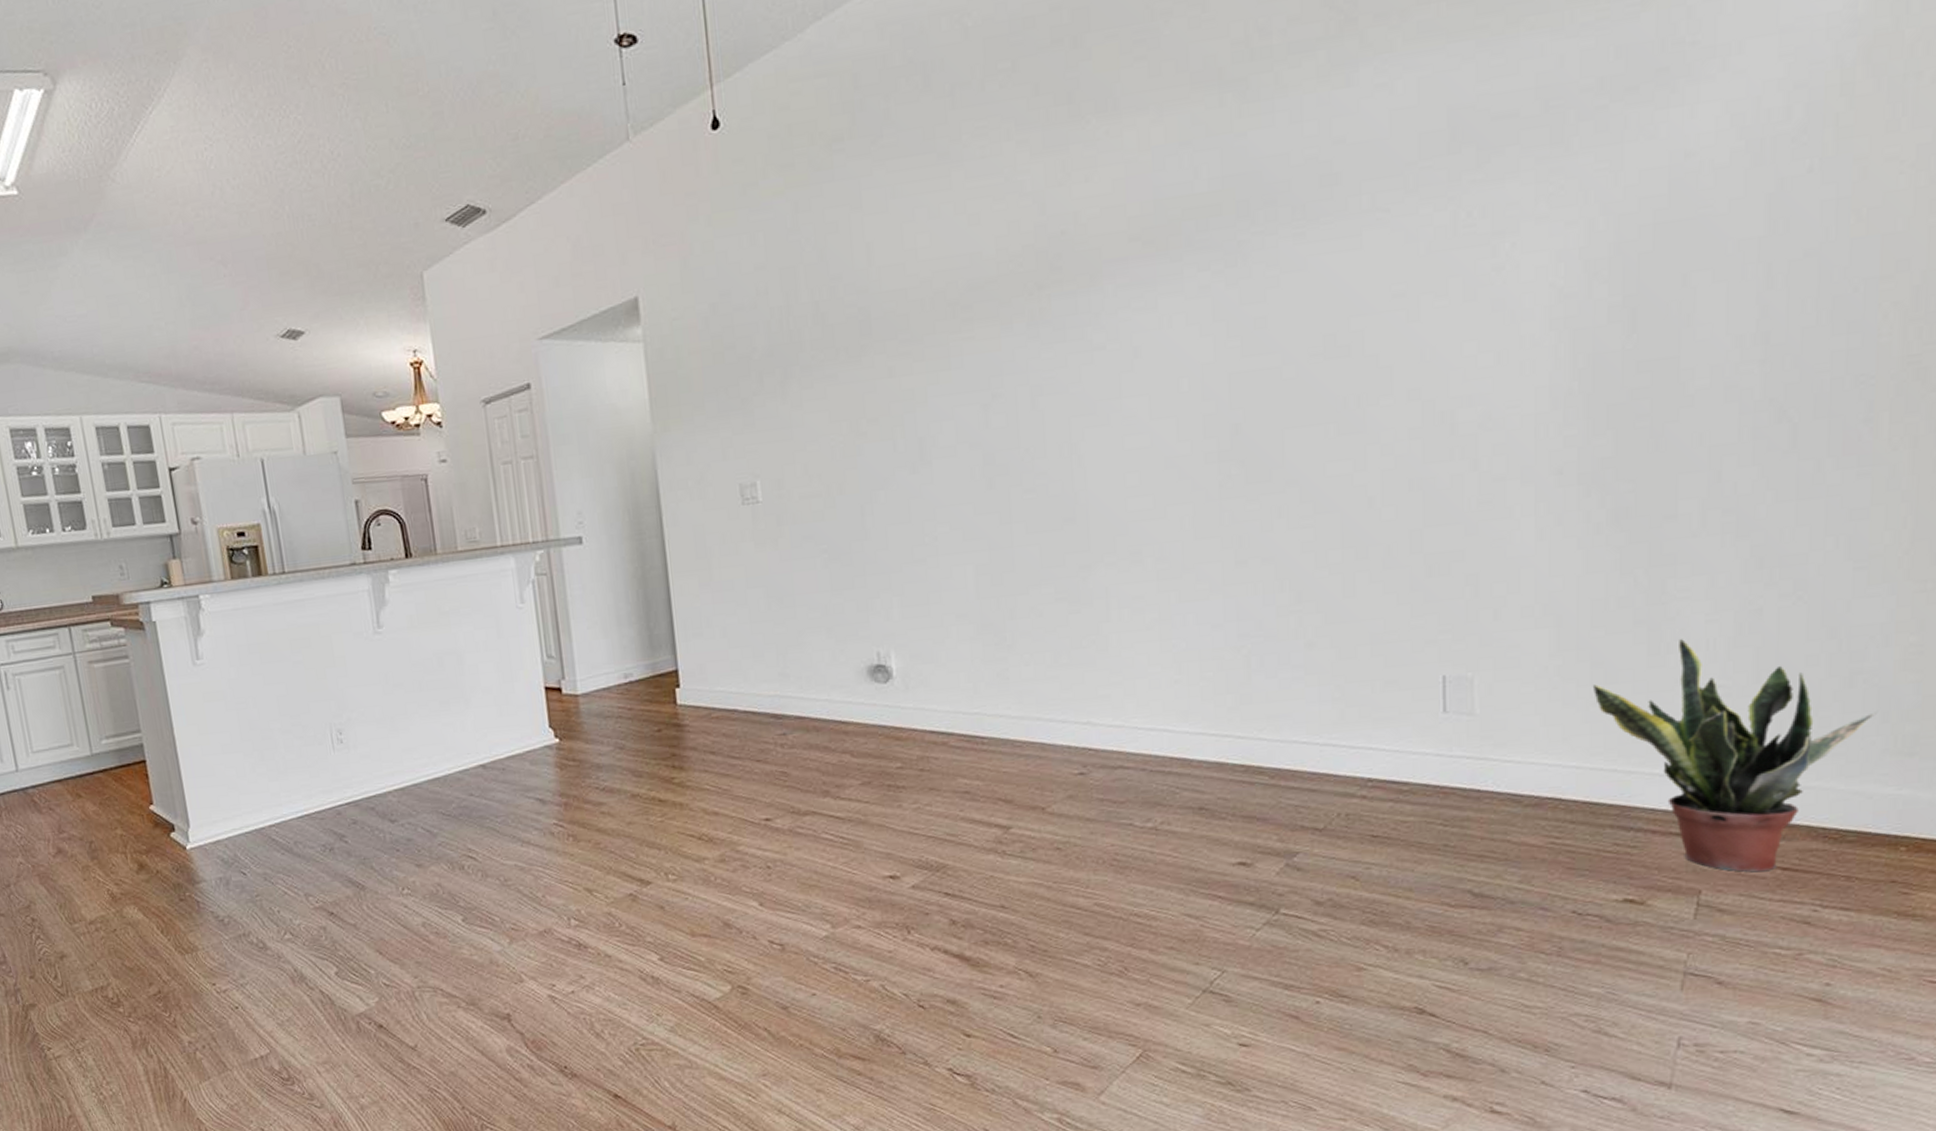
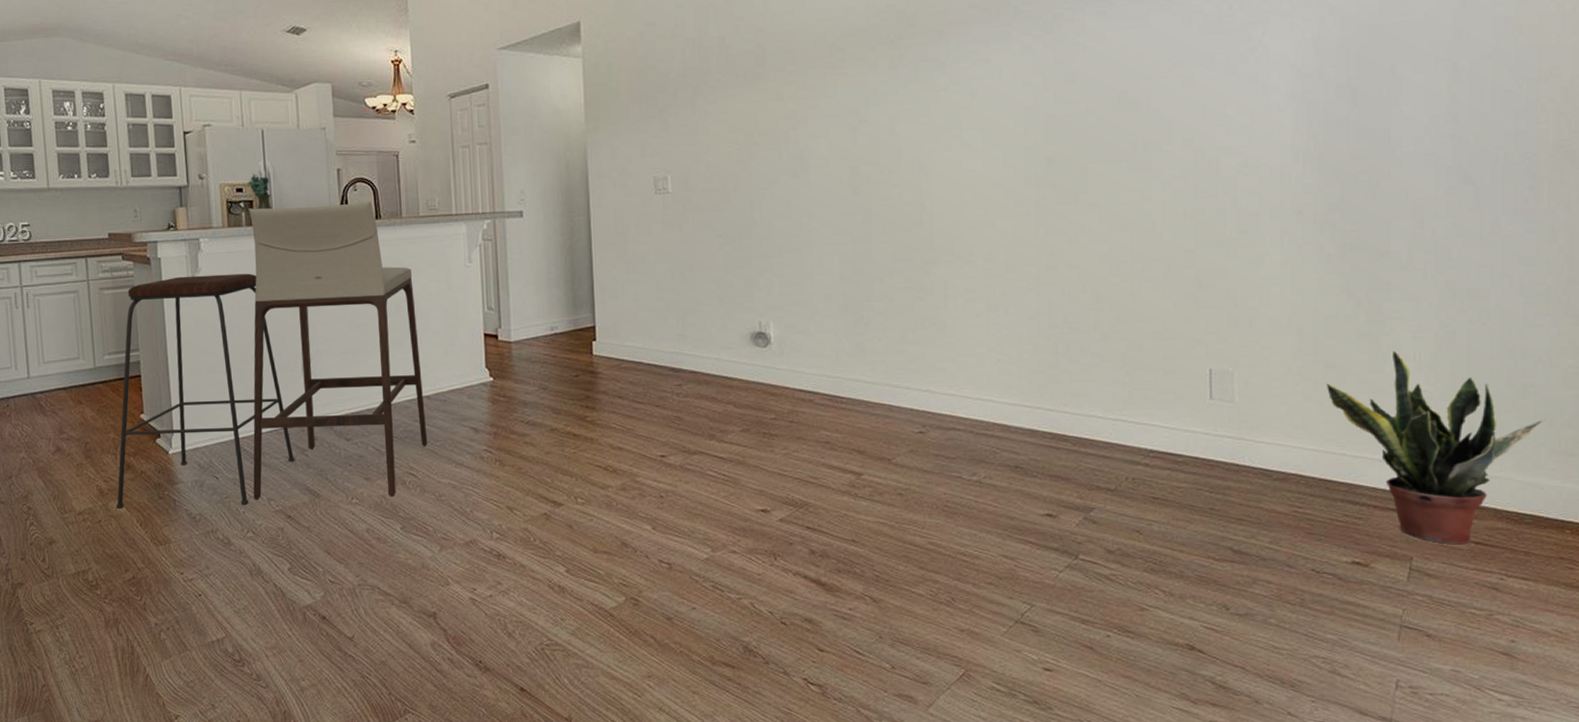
bar stool: none [121,632,333,915] -> present [115,273,295,509]
vase: none [250,512,282,556] -> present [248,173,272,210]
bar stool: none [253,536,487,897] -> present [248,201,428,500]

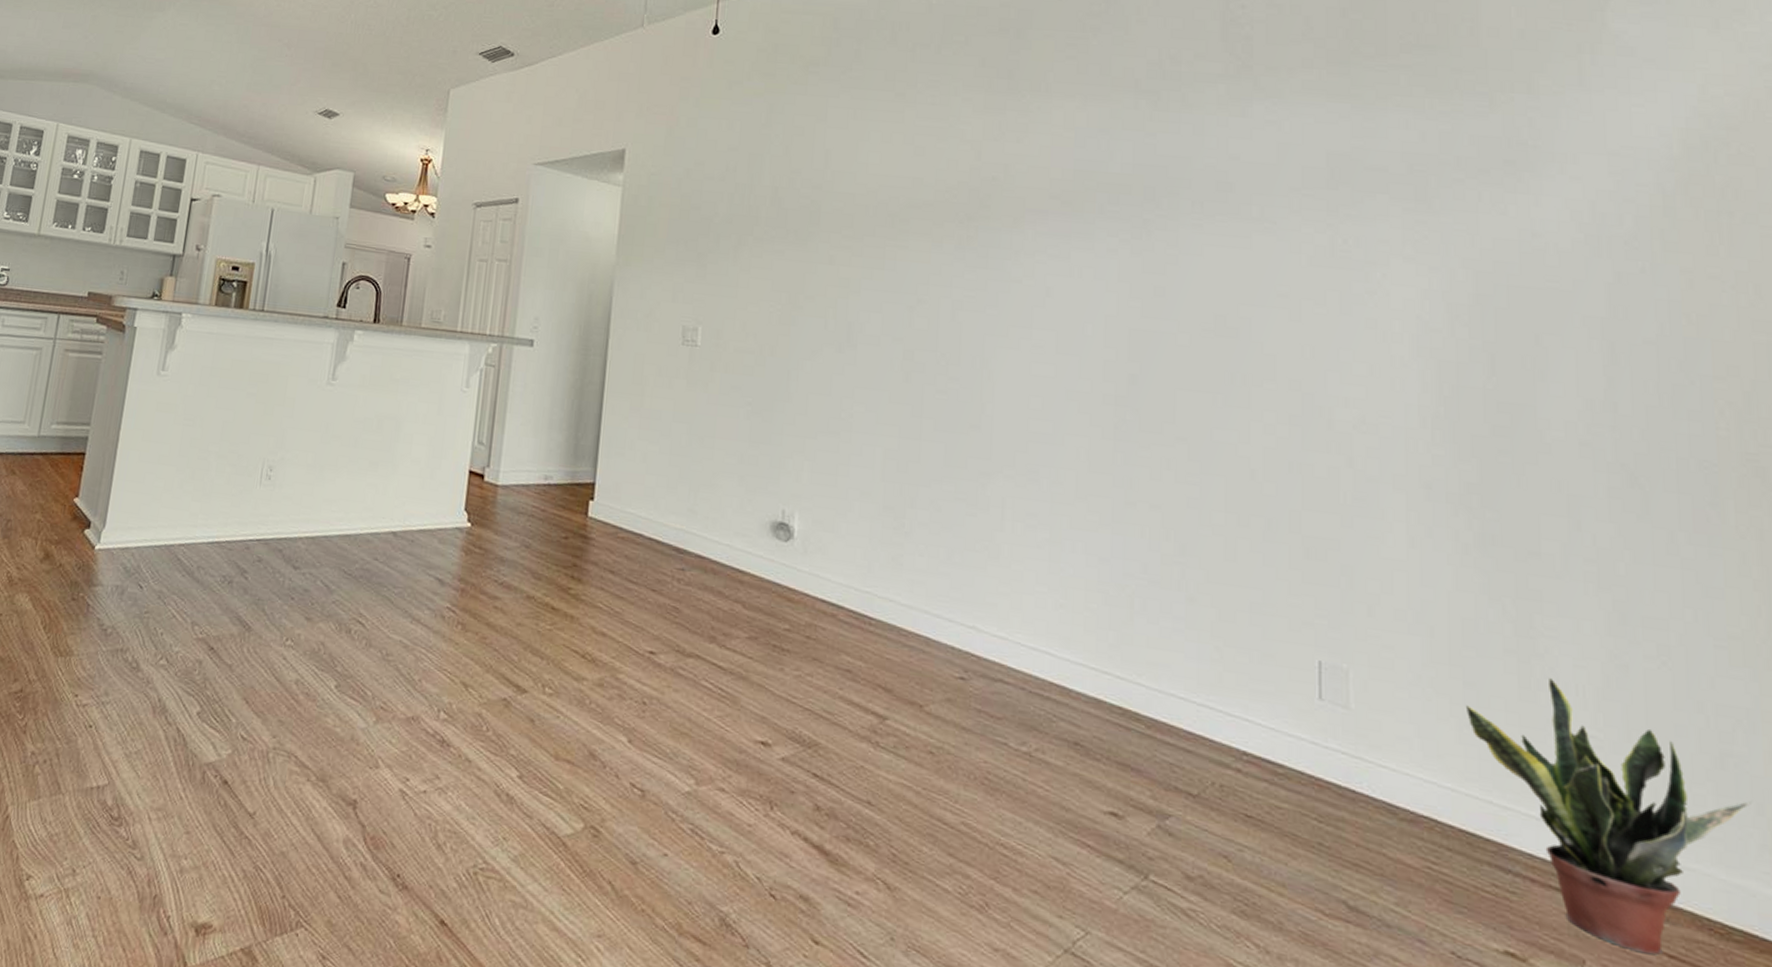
bar stool: present [115,273,295,509] -> none [21,350,235,625]
vase: present [248,173,272,210] -> none [245,253,269,294]
bar stool: present [248,201,428,500] -> none [176,289,402,646]

